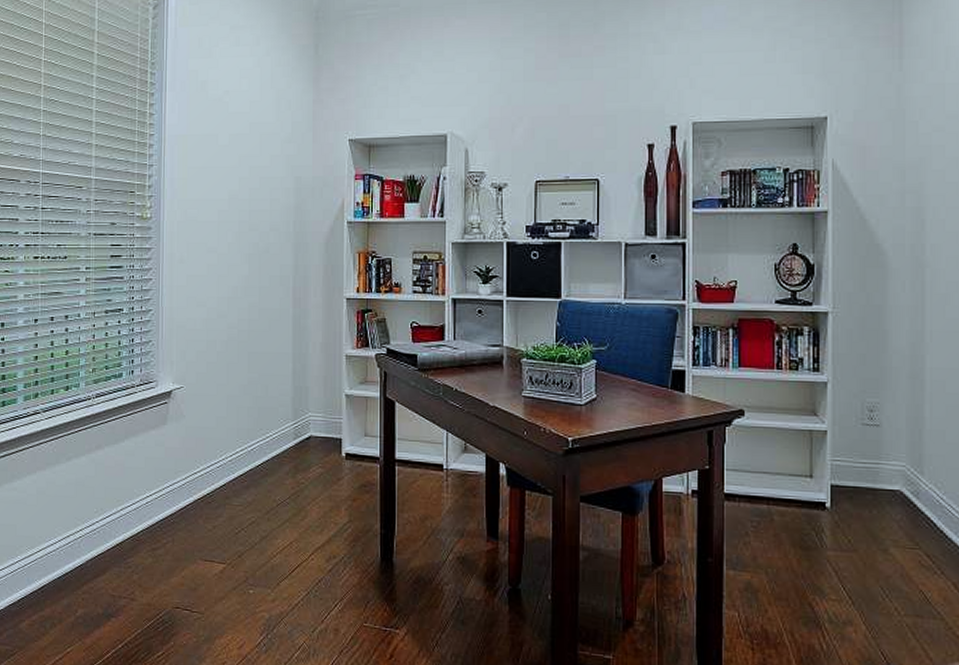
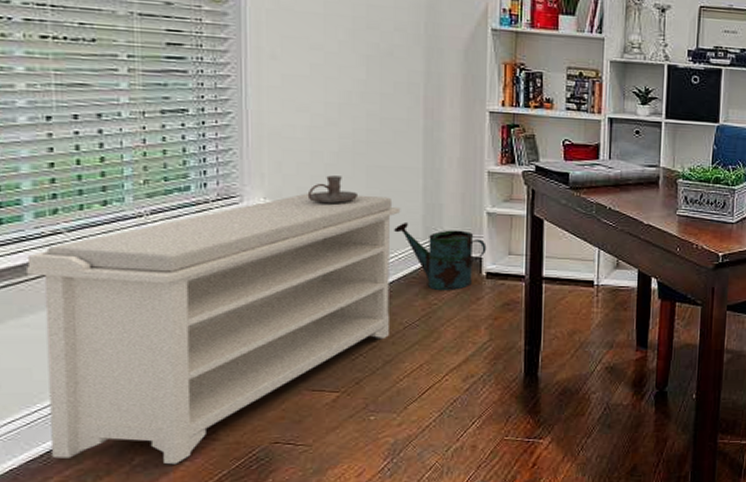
bench: none [18,376,275,619] -> present [26,191,401,465]
candle holder: none [204,362,242,387] -> present [307,175,359,203]
watering can: none [270,403,345,470] -> present [394,221,487,290]

